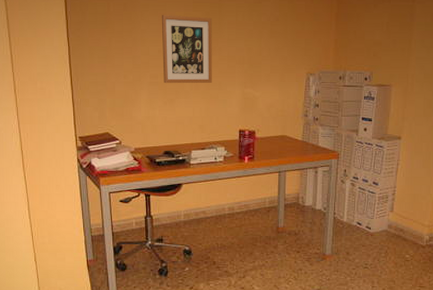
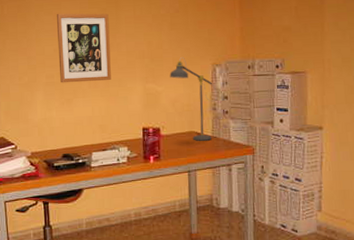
desk lamp: none [267,65,310,145] -> present [170,57,218,141]

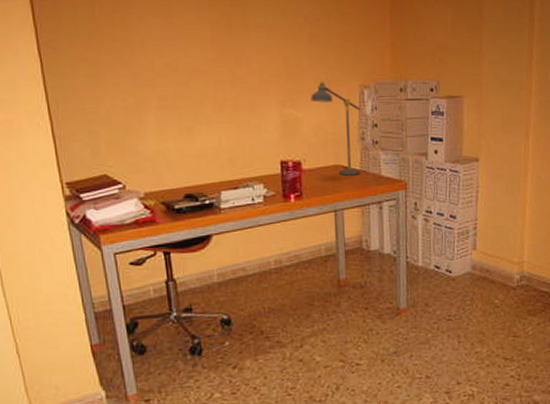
wall art: present [56,13,111,83] -> none [166,17,241,107]

